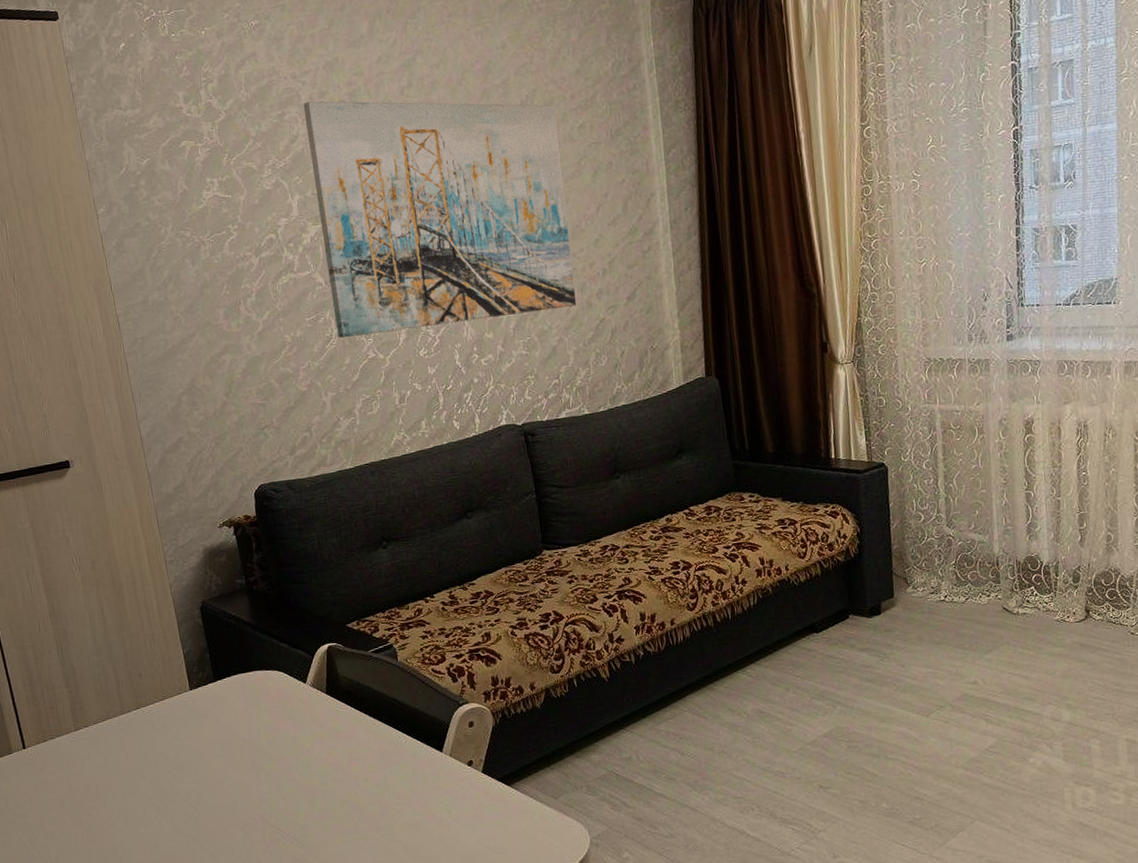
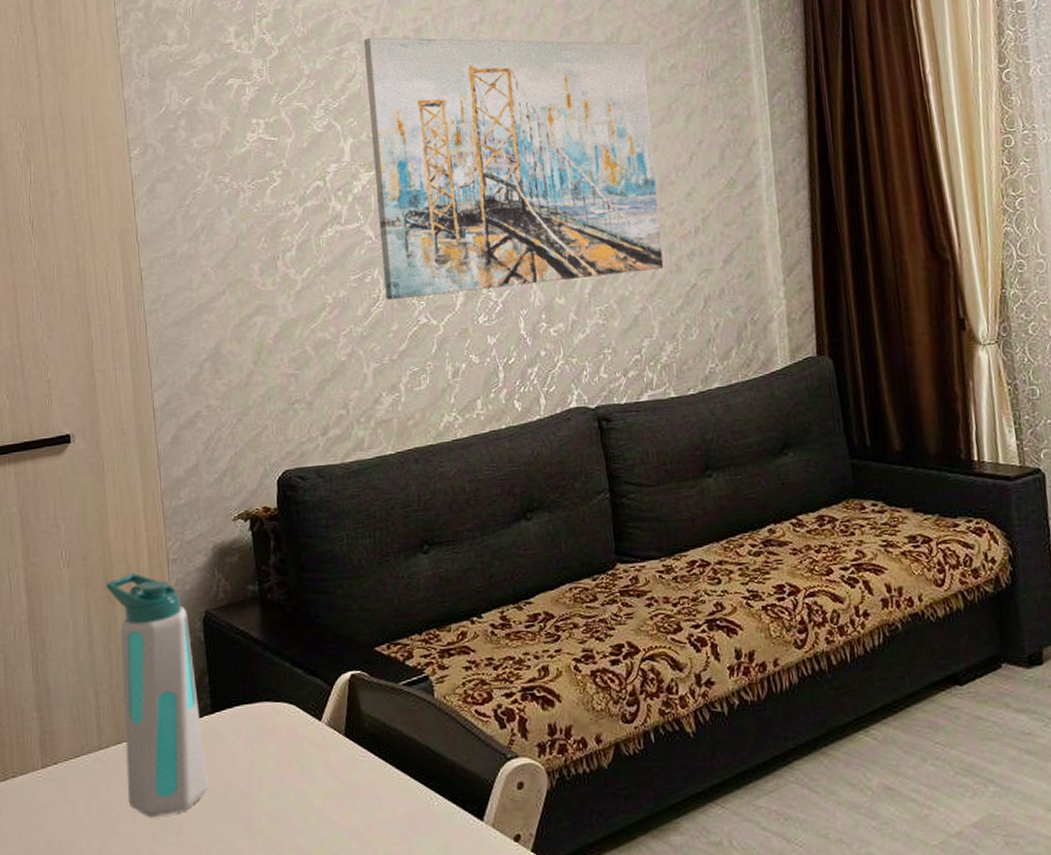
water bottle: none [114,573,216,764] -> present [106,573,208,818]

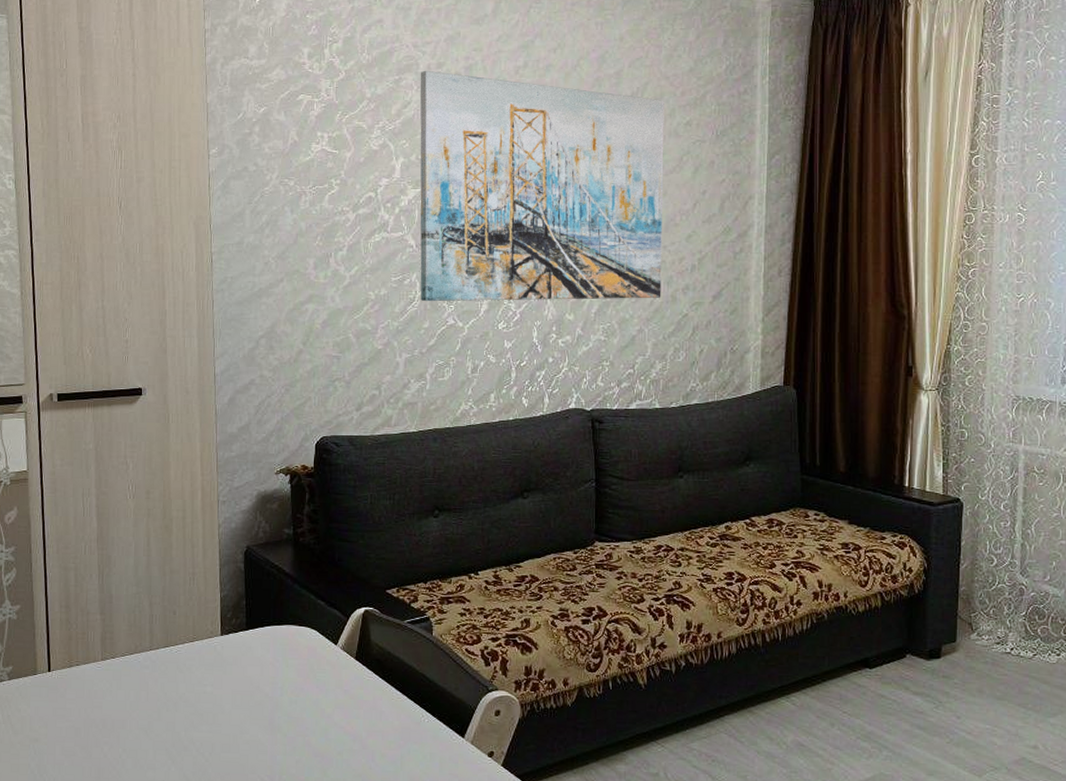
water bottle: present [106,573,208,818] -> none [165,509,239,709]

